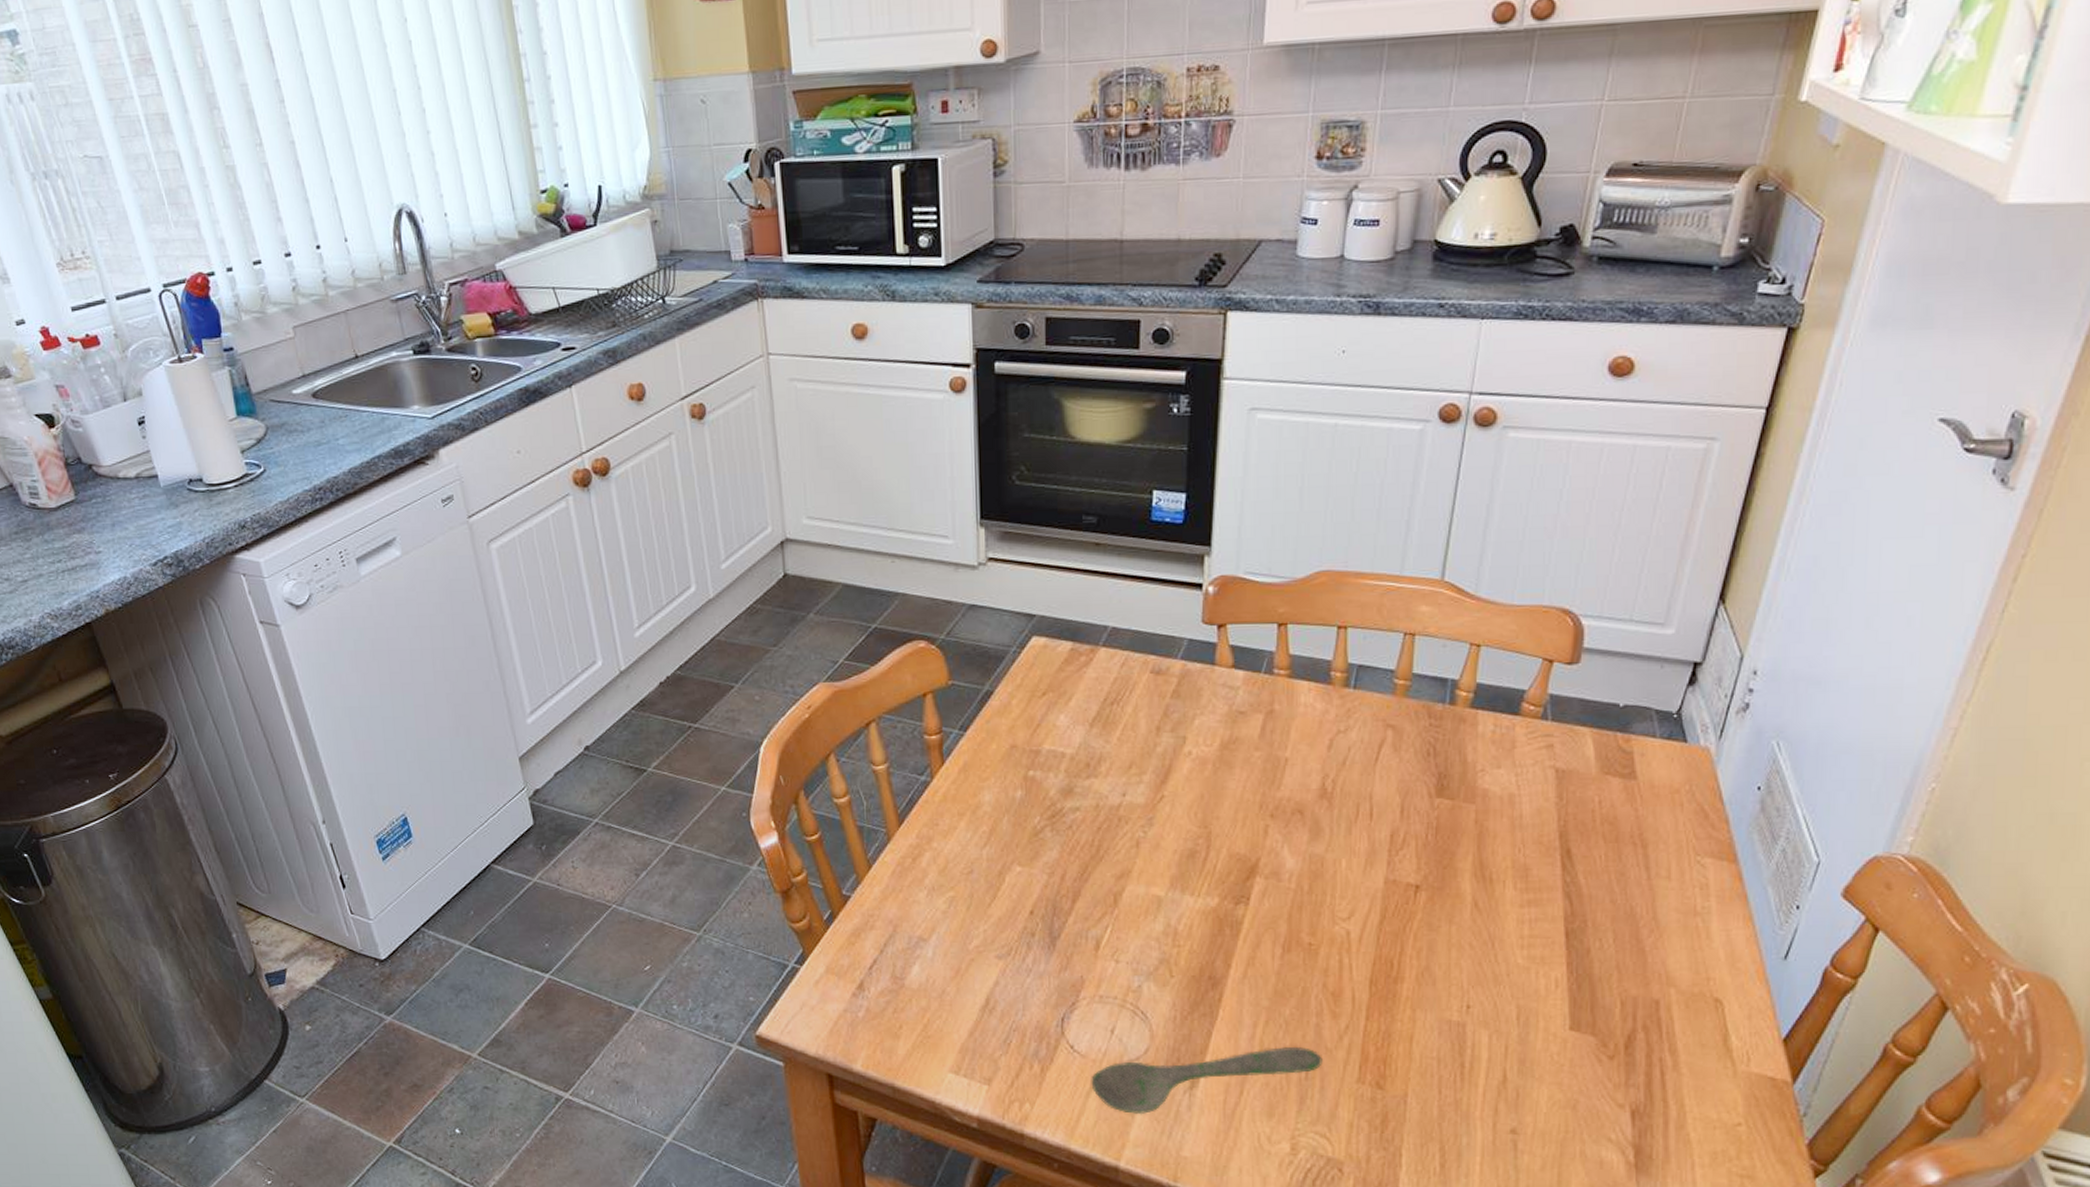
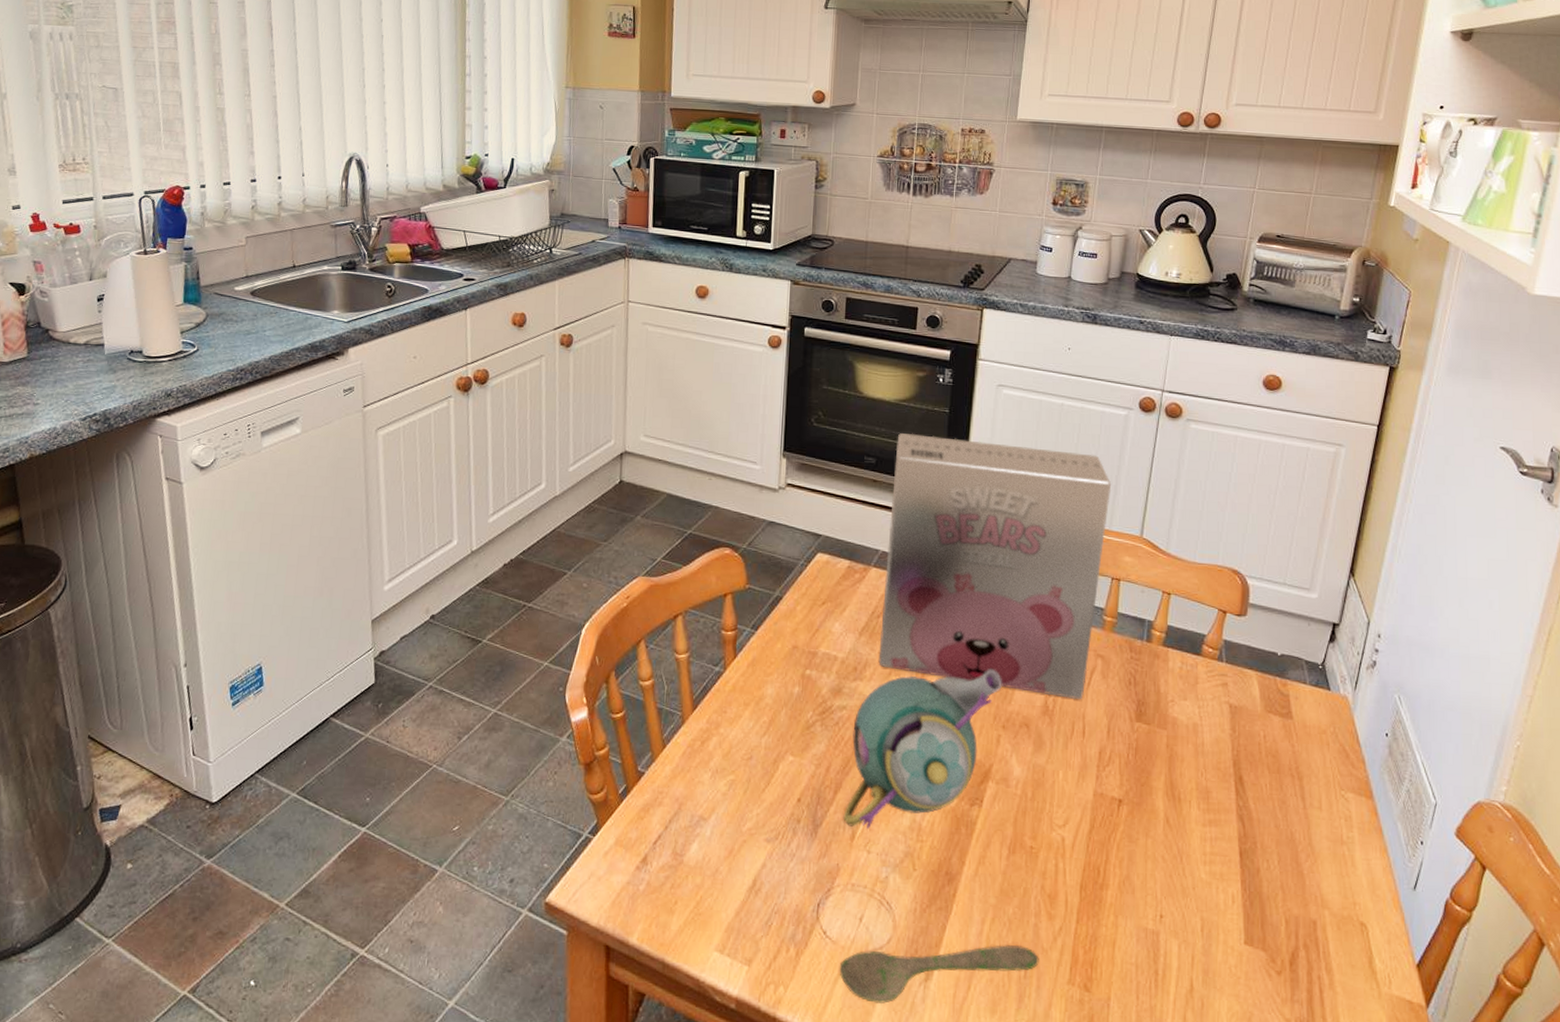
teapot: none [1084,751,1268,937] -> present [843,668,1002,829]
cereal box: none [1115,481,1403,778] -> present [878,433,1112,699]

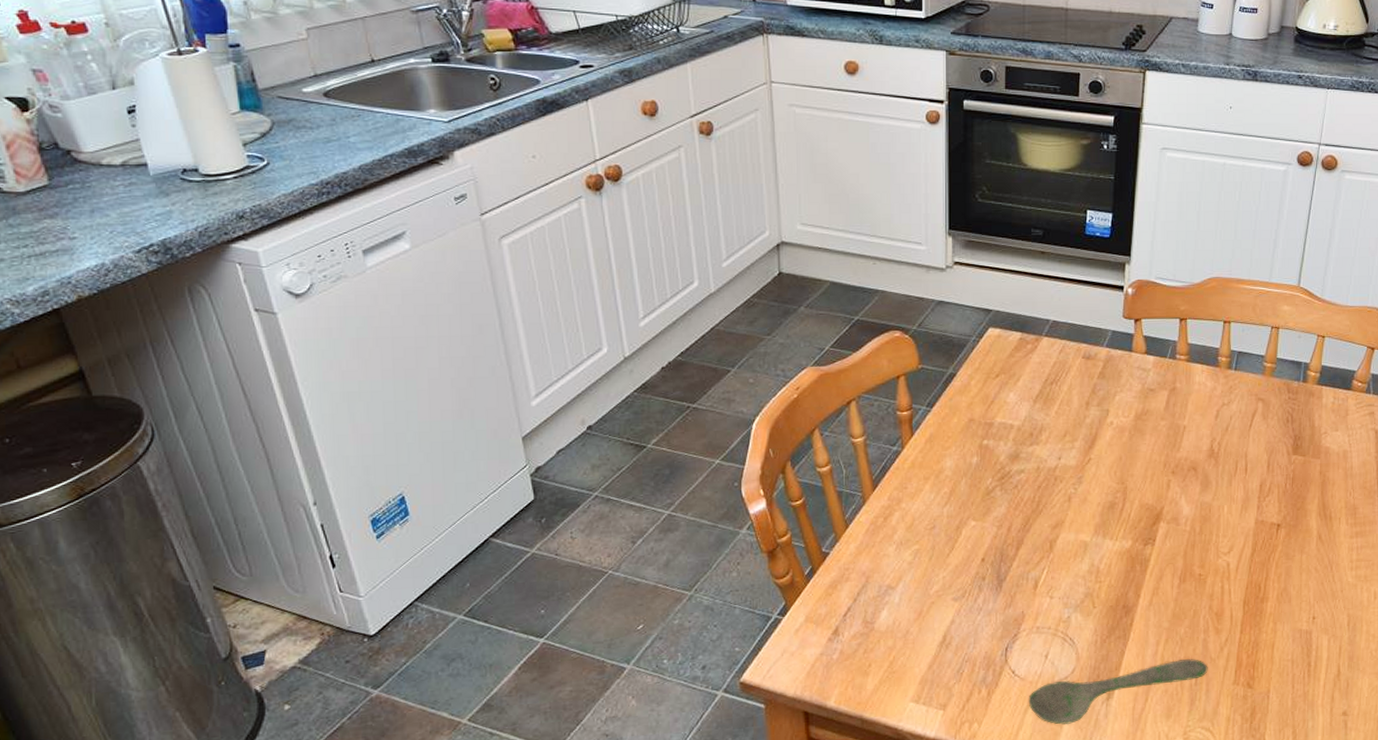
teapot: present [843,668,1002,829] -> none [1026,421,1171,577]
cereal box: present [878,433,1112,699] -> none [1053,203,1271,441]

